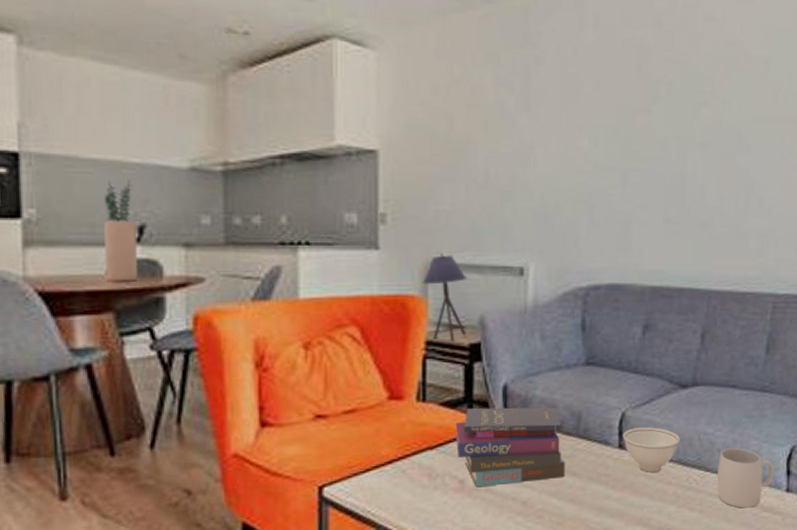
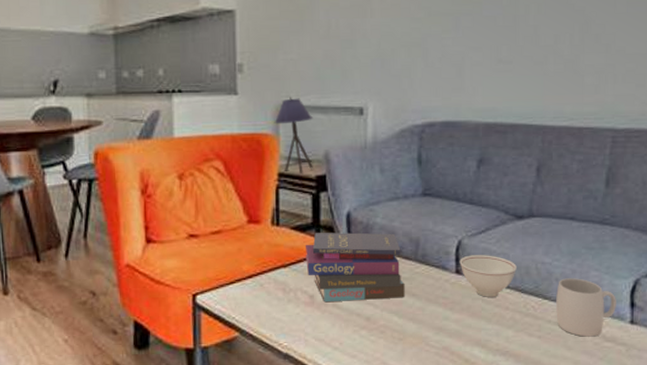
vase: present [103,180,138,282] -> none [28,45,53,125]

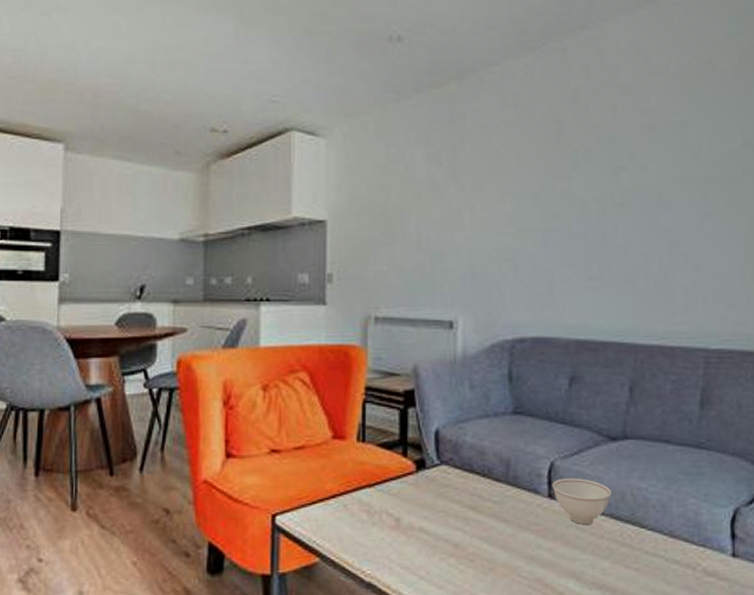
table lamp: present [274,97,314,173] -> none [362,308,403,388]
books: present [305,232,405,303] -> none [391,451,495,527]
mug: present [556,278,616,337] -> none [653,505,716,570]

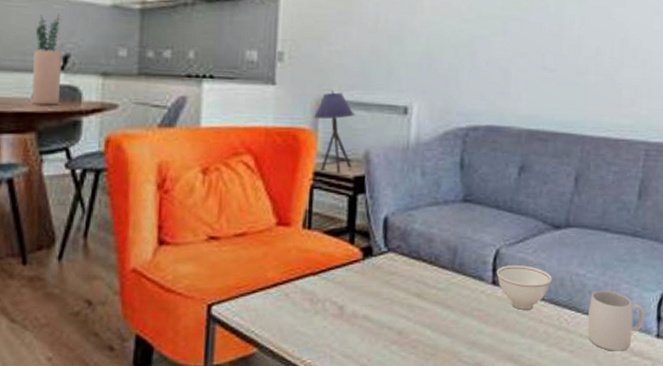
vase: none [114,250,139,331] -> present [32,14,63,105]
table lamp: none [362,308,403,388] -> present [313,91,356,173]
mug: none [653,505,716,570] -> present [588,290,644,351]

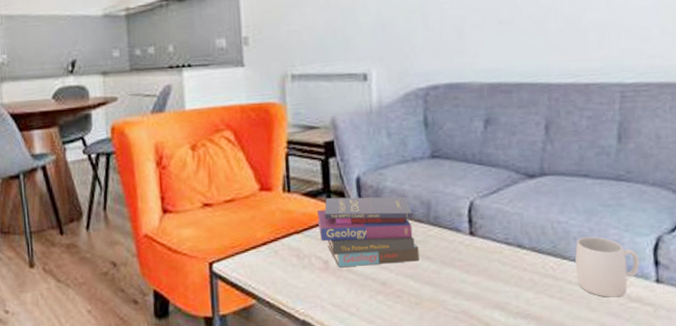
vase: present [32,14,63,105] -> none [48,28,72,104]
table lamp: present [313,91,356,173] -> none [280,66,321,140]
books: none [337,238,440,315] -> present [316,196,419,268]
bowl: present [496,265,552,310] -> none [472,215,532,259]

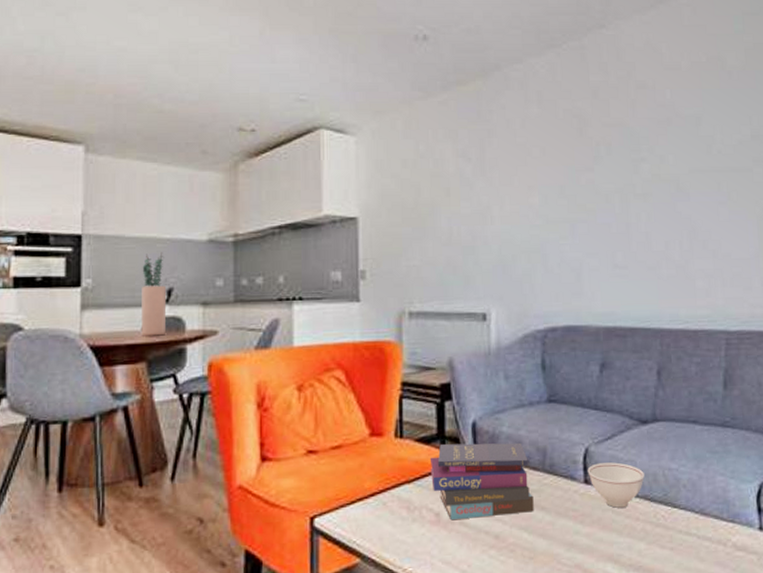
vase: none [48,28,72,104] -> present [141,252,167,336]
bowl: none [472,215,532,259] -> present [587,462,645,508]
mug: present [575,236,640,298] -> none [685,484,744,547]

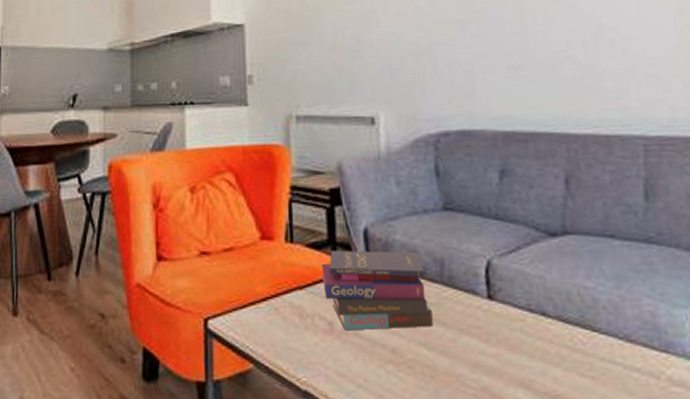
vase: present [141,252,167,336] -> none [50,61,72,139]
bowl: present [587,462,645,508] -> none [490,278,557,328]

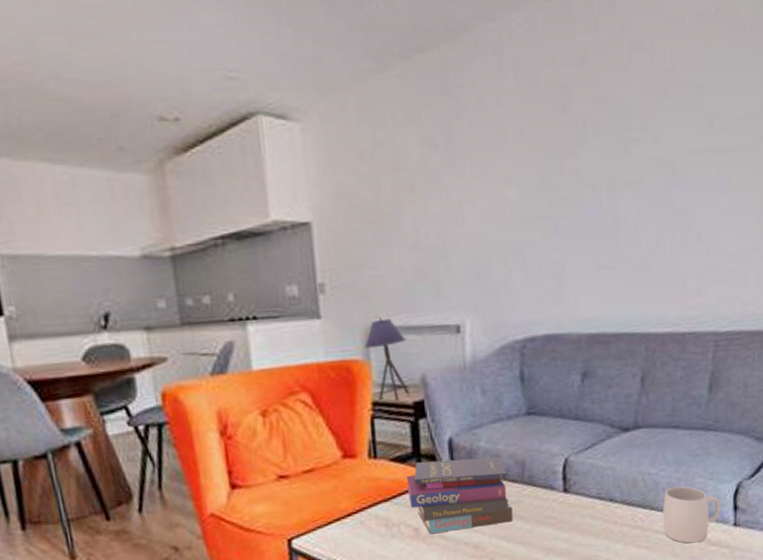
table lamp: none [285,107,326,186] -> present [363,317,410,401]
mug: none [605,306,680,379] -> present [663,486,720,544]

